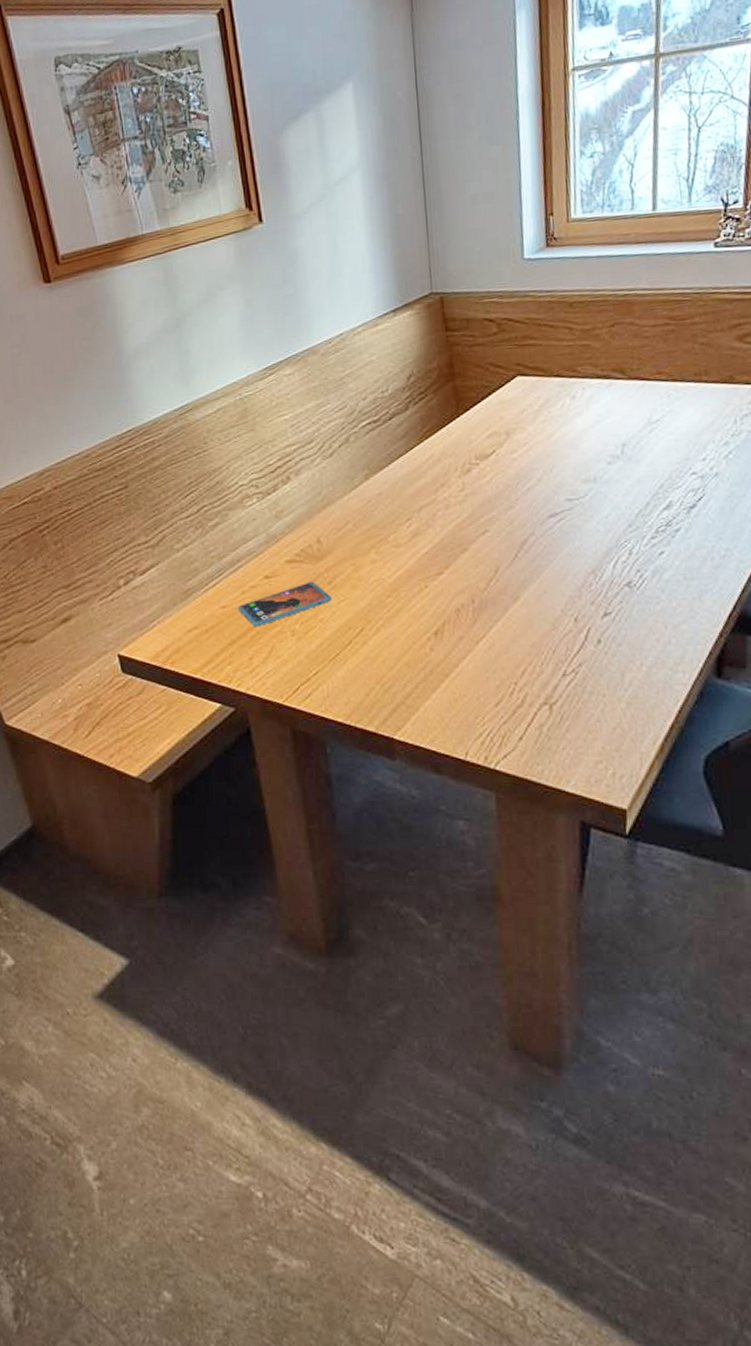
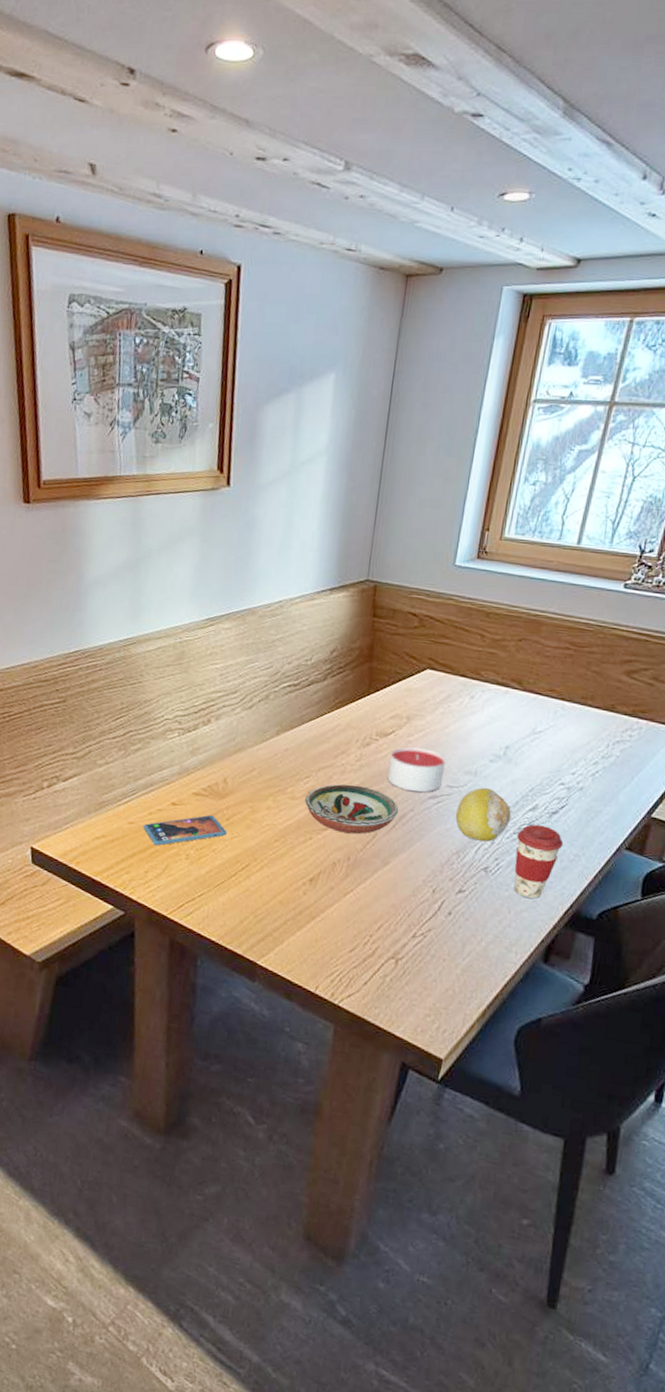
decorative bowl: none [410,517,518,574] -> present [304,784,399,835]
candle: none [496,463,560,514] -> present [387,747,446,792]
fruit: none [582,493,645,554] -> present [456,787,512,842]
coffee cup: none [656,523,710,607] -> present [514,824,564,899]

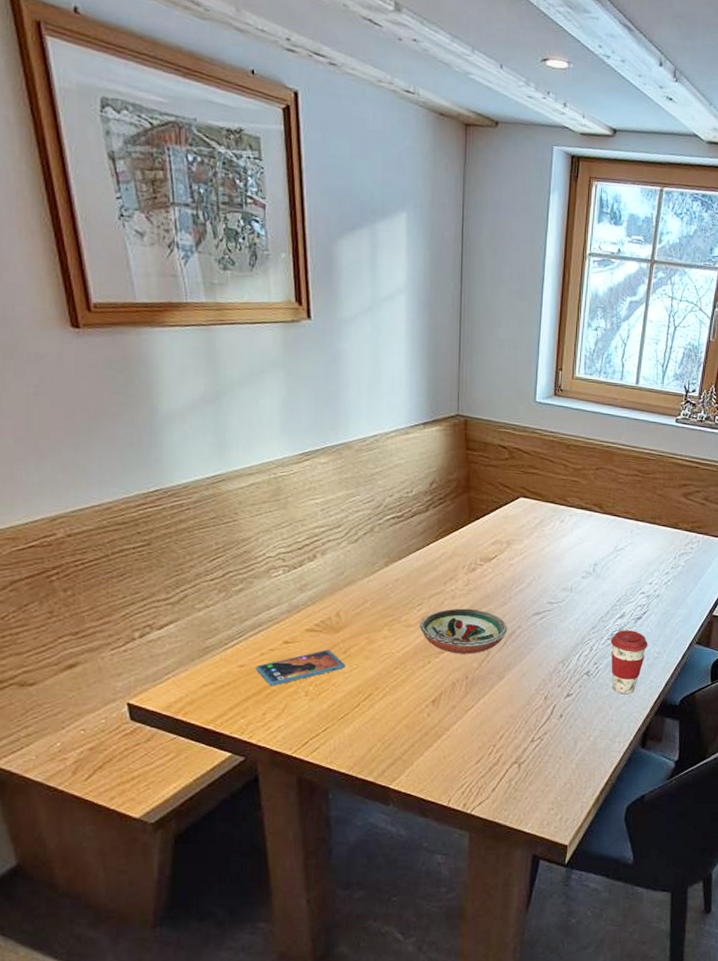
candle: present [387,747,446,792] -> none [494,569,545,610]
fruit: present [456,787,512,842] -> none [558,601,604,649]

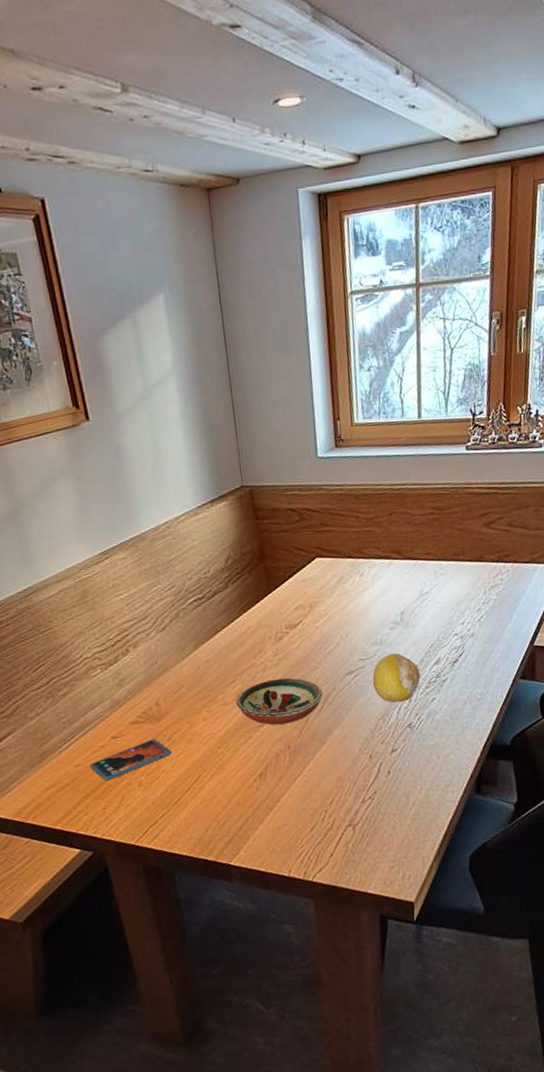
fruit: none [558,601,604,649] -> present [373,653,421,703]
coffee cup: present [610,630,648,694] -> none [429,675,469,742]

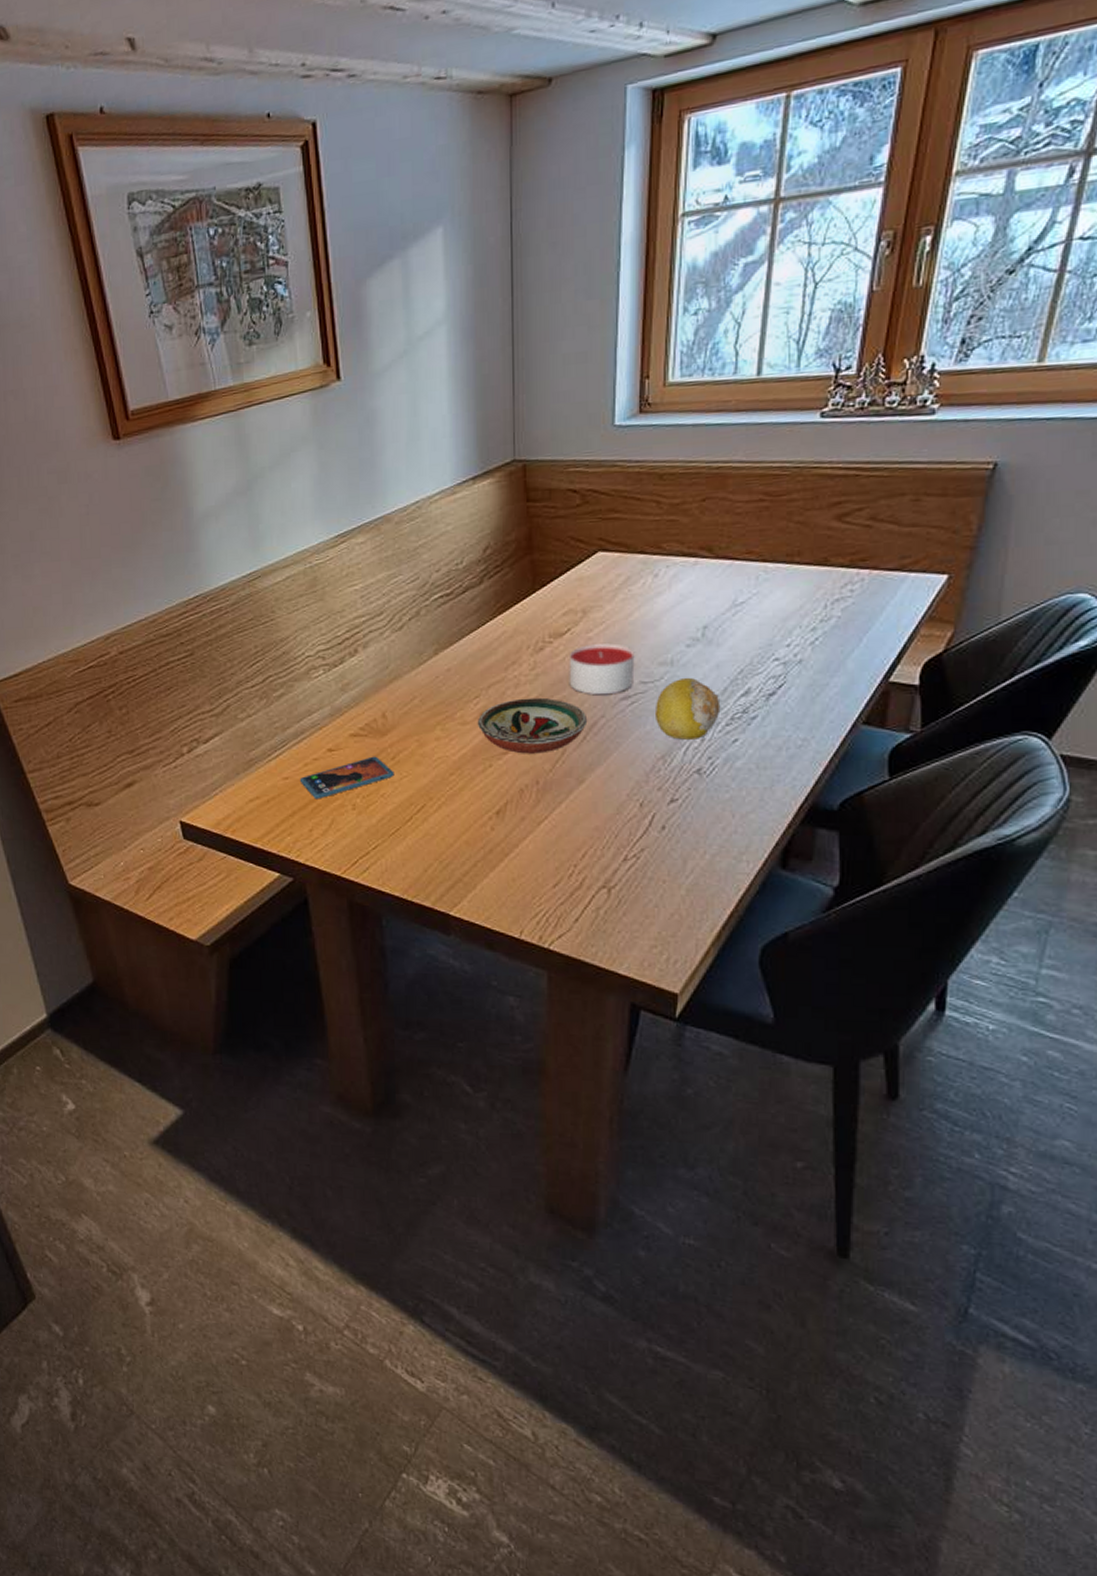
candle: none [303,630,354,672] -> present [569,643,635,695]

